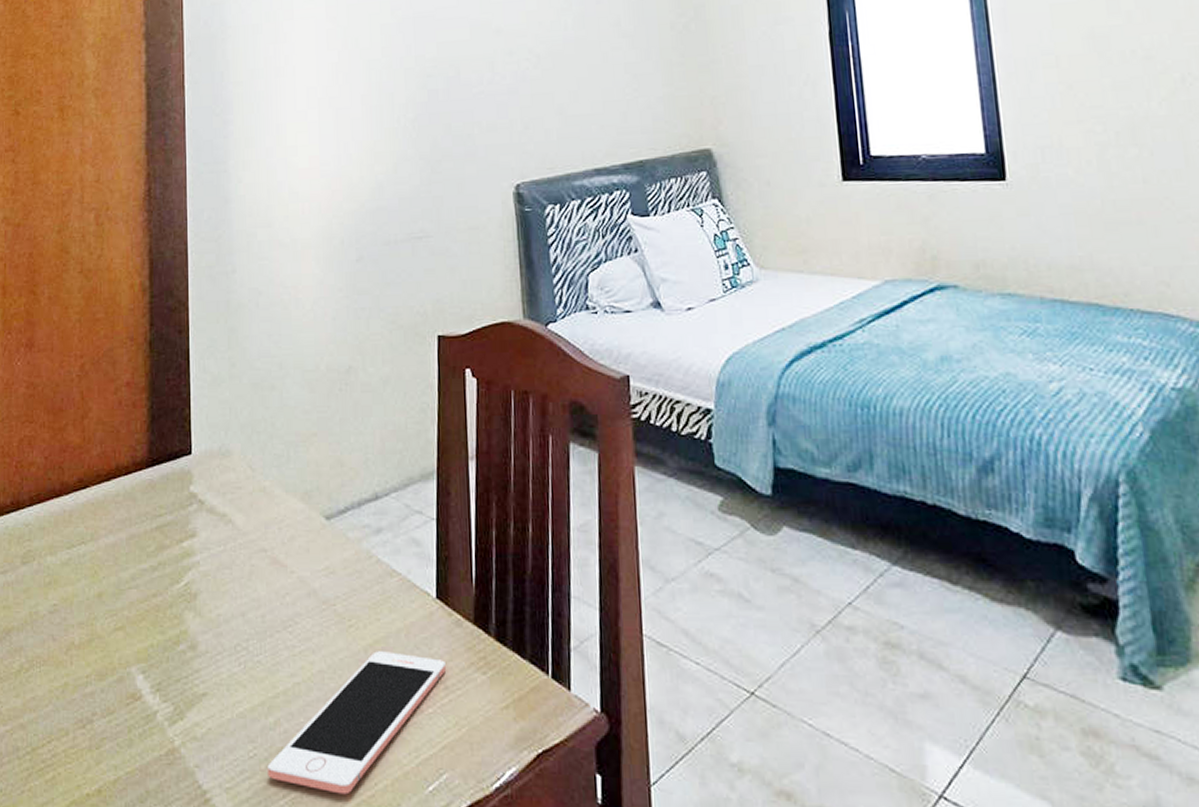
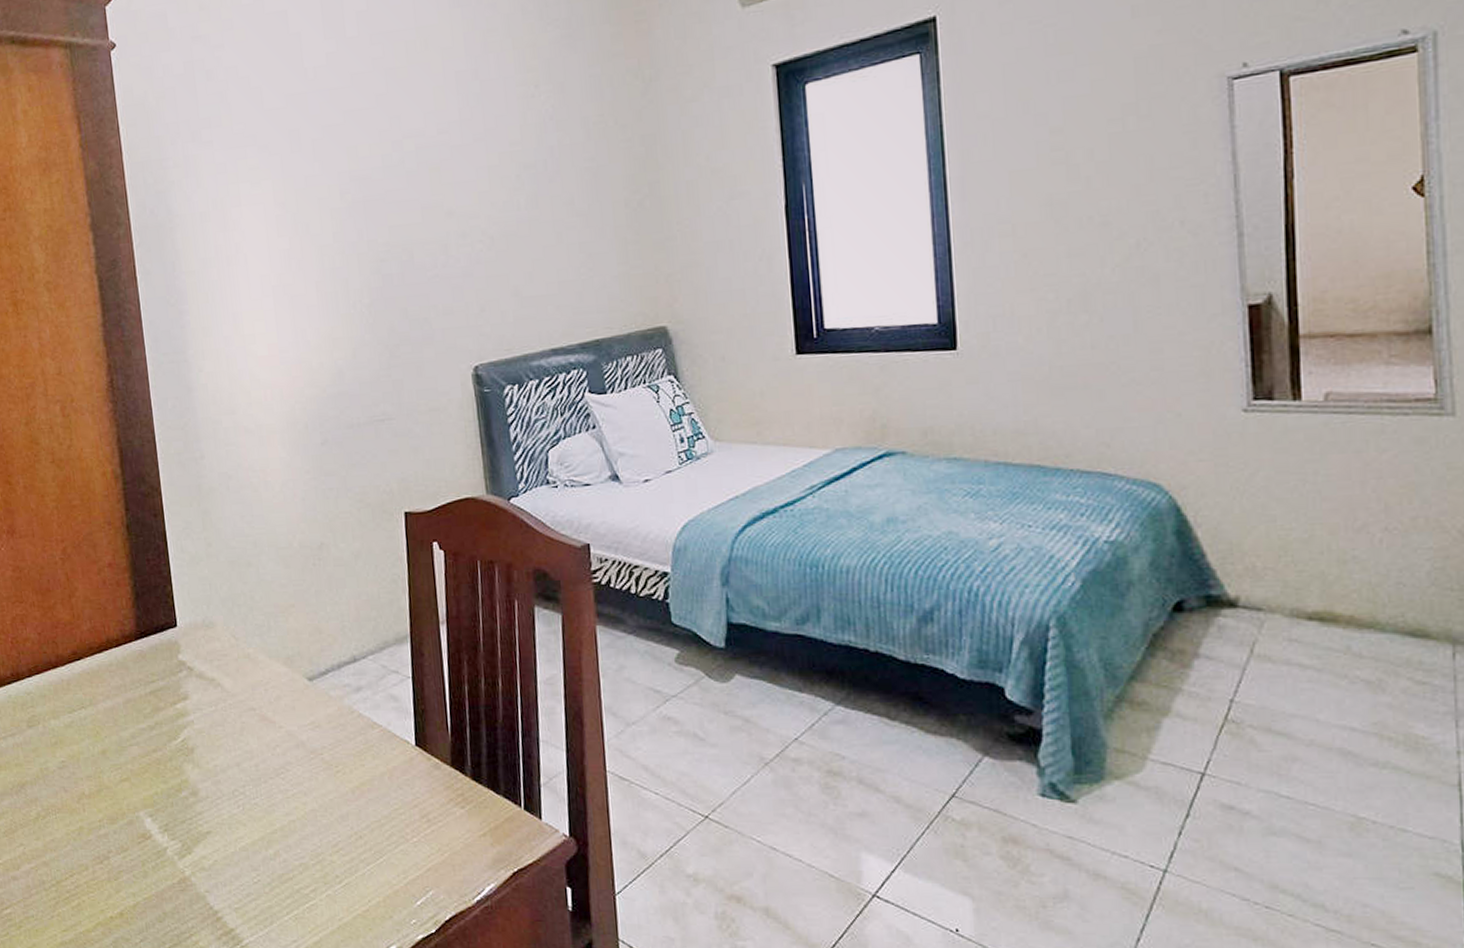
cell phone: present [267,651,446,795] -> none [271,792,427,910]

